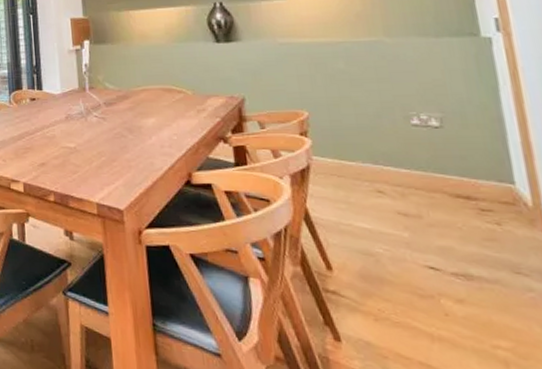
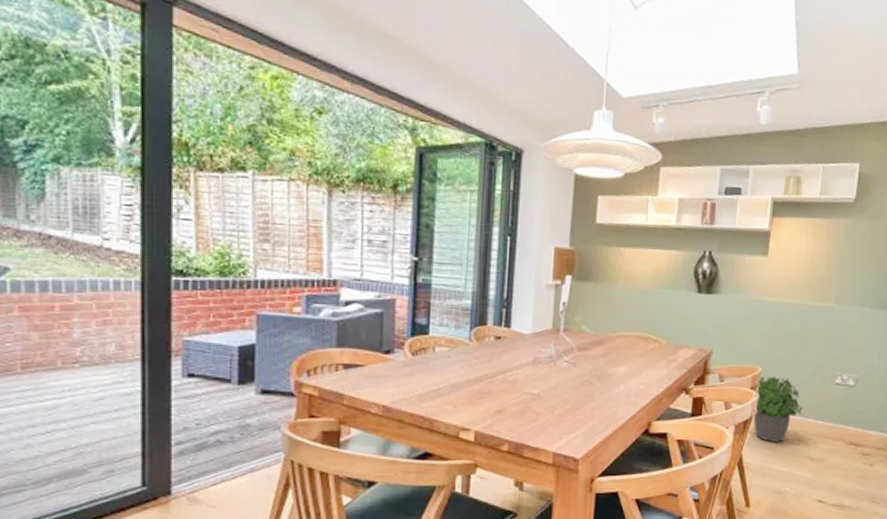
potted plant: none [305,120,375,194] -> present [752,375,803,442]

